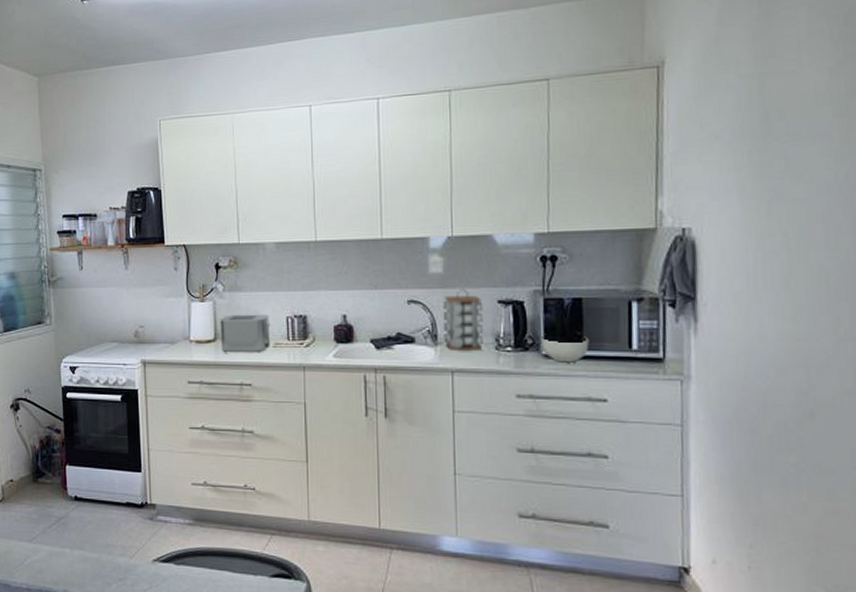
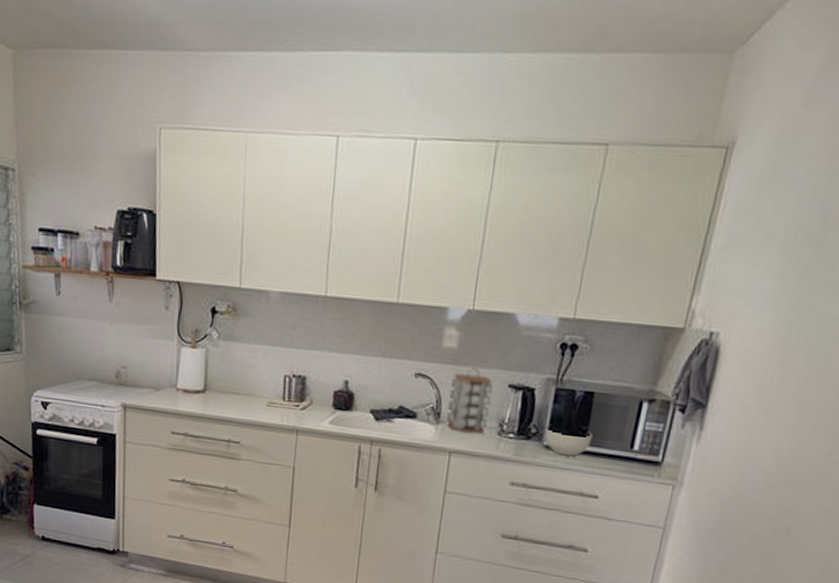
toaster: present [220,314,271,353] -> none [210,365,266,411]

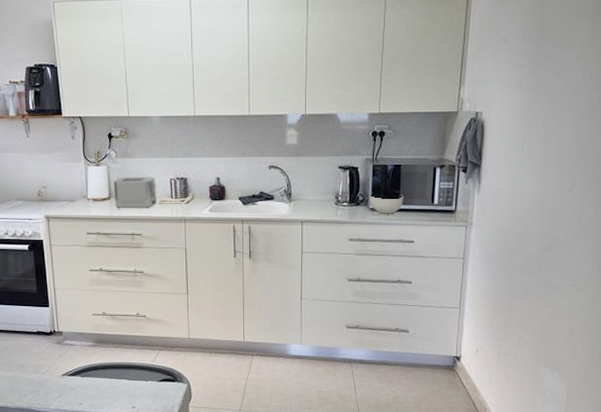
toaster: none [210,365,266,411] -> present [113,177,157,209]
spice rack: present [445,367,493,434] -> none [295,156,327,207]

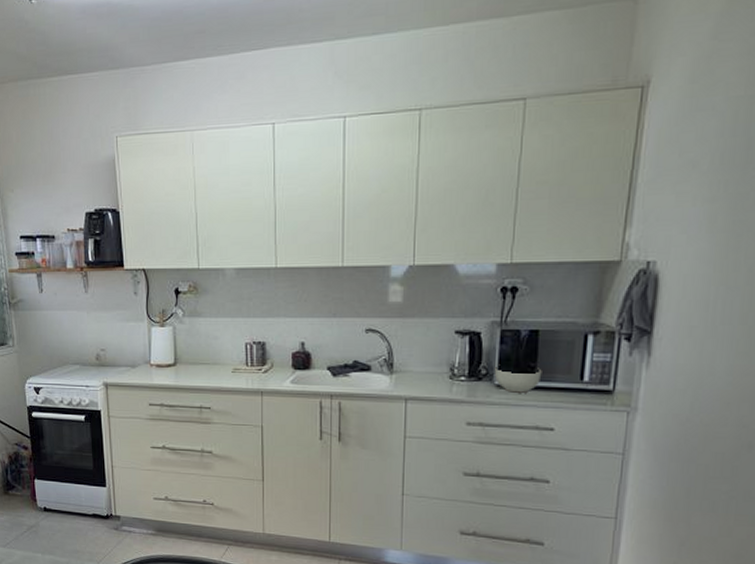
toaster: present [113,177,157,209] -> none [180,340,230,378]

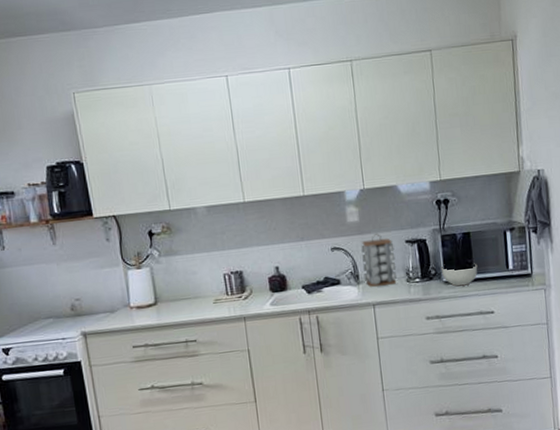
spice rack: none [398,318,440,381] -> present [360,233,398,287]

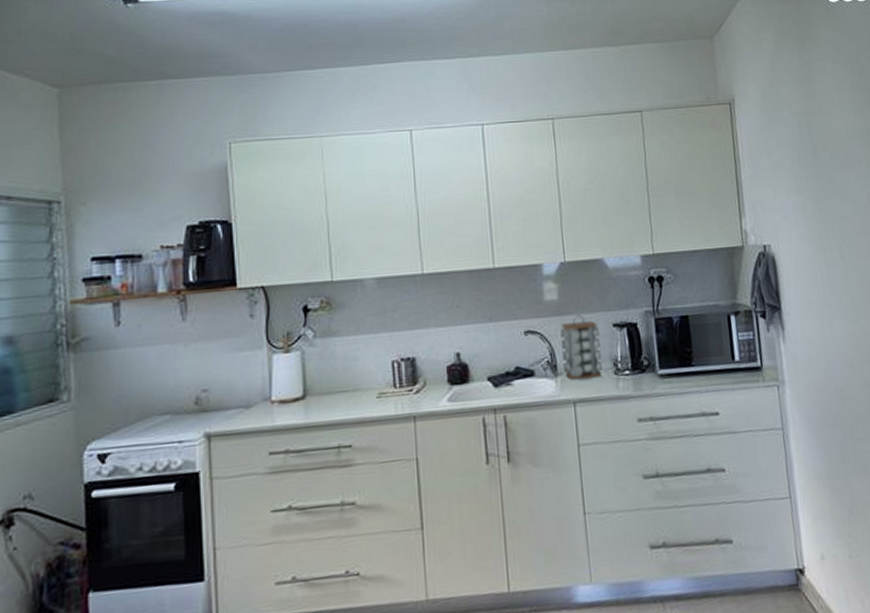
bowl: present [440,263,478,287] -> none [654,352,699,381]

